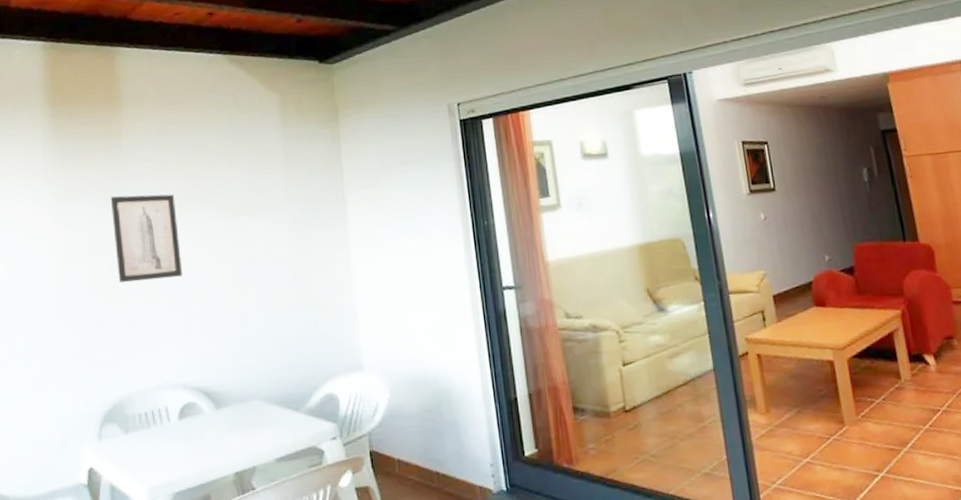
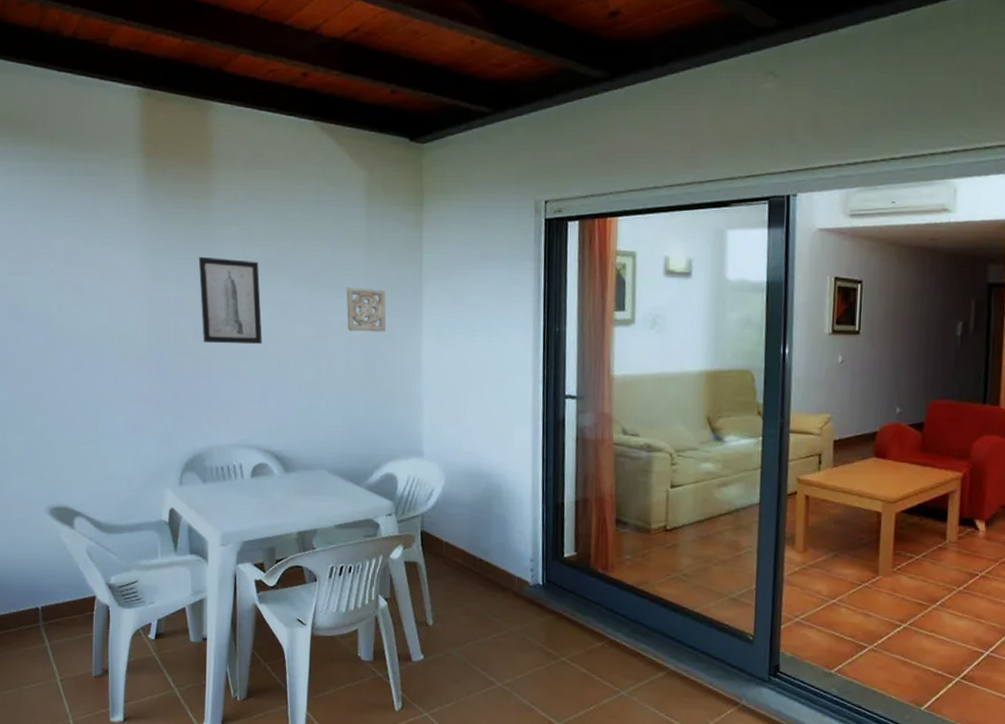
wall ornament: none [267,206,313,252] -> present [346,287,387,332]

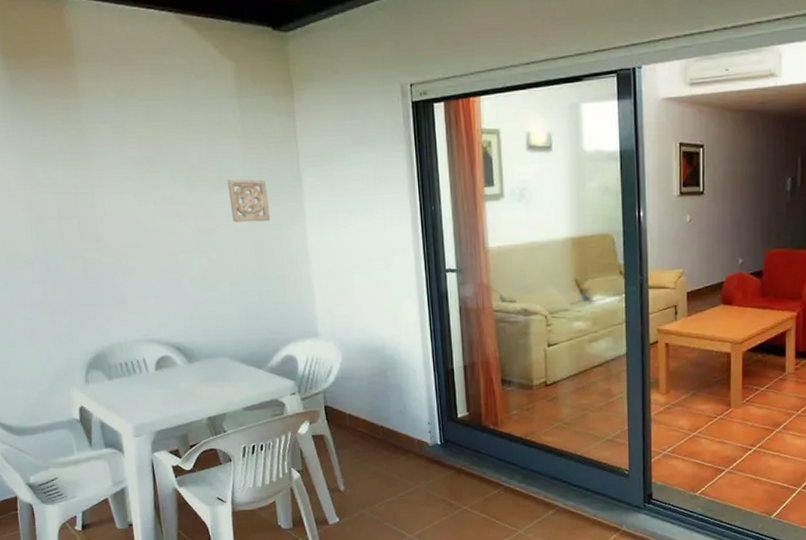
wall art: present [198,256,262,344] -> none [74,157,150,244]

